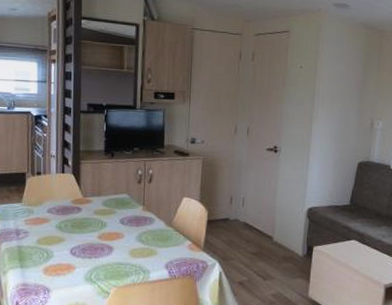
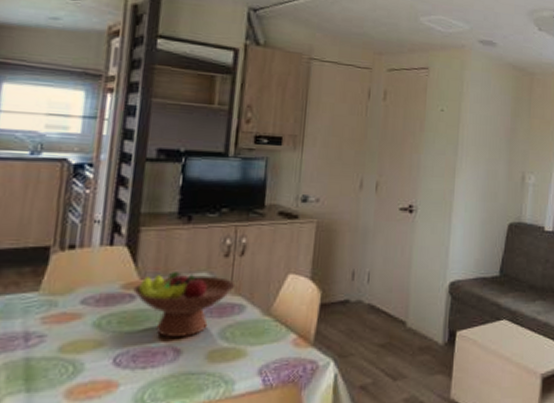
fruit bowl: none [79,193,147,238] -> present [133,272,236,337]

